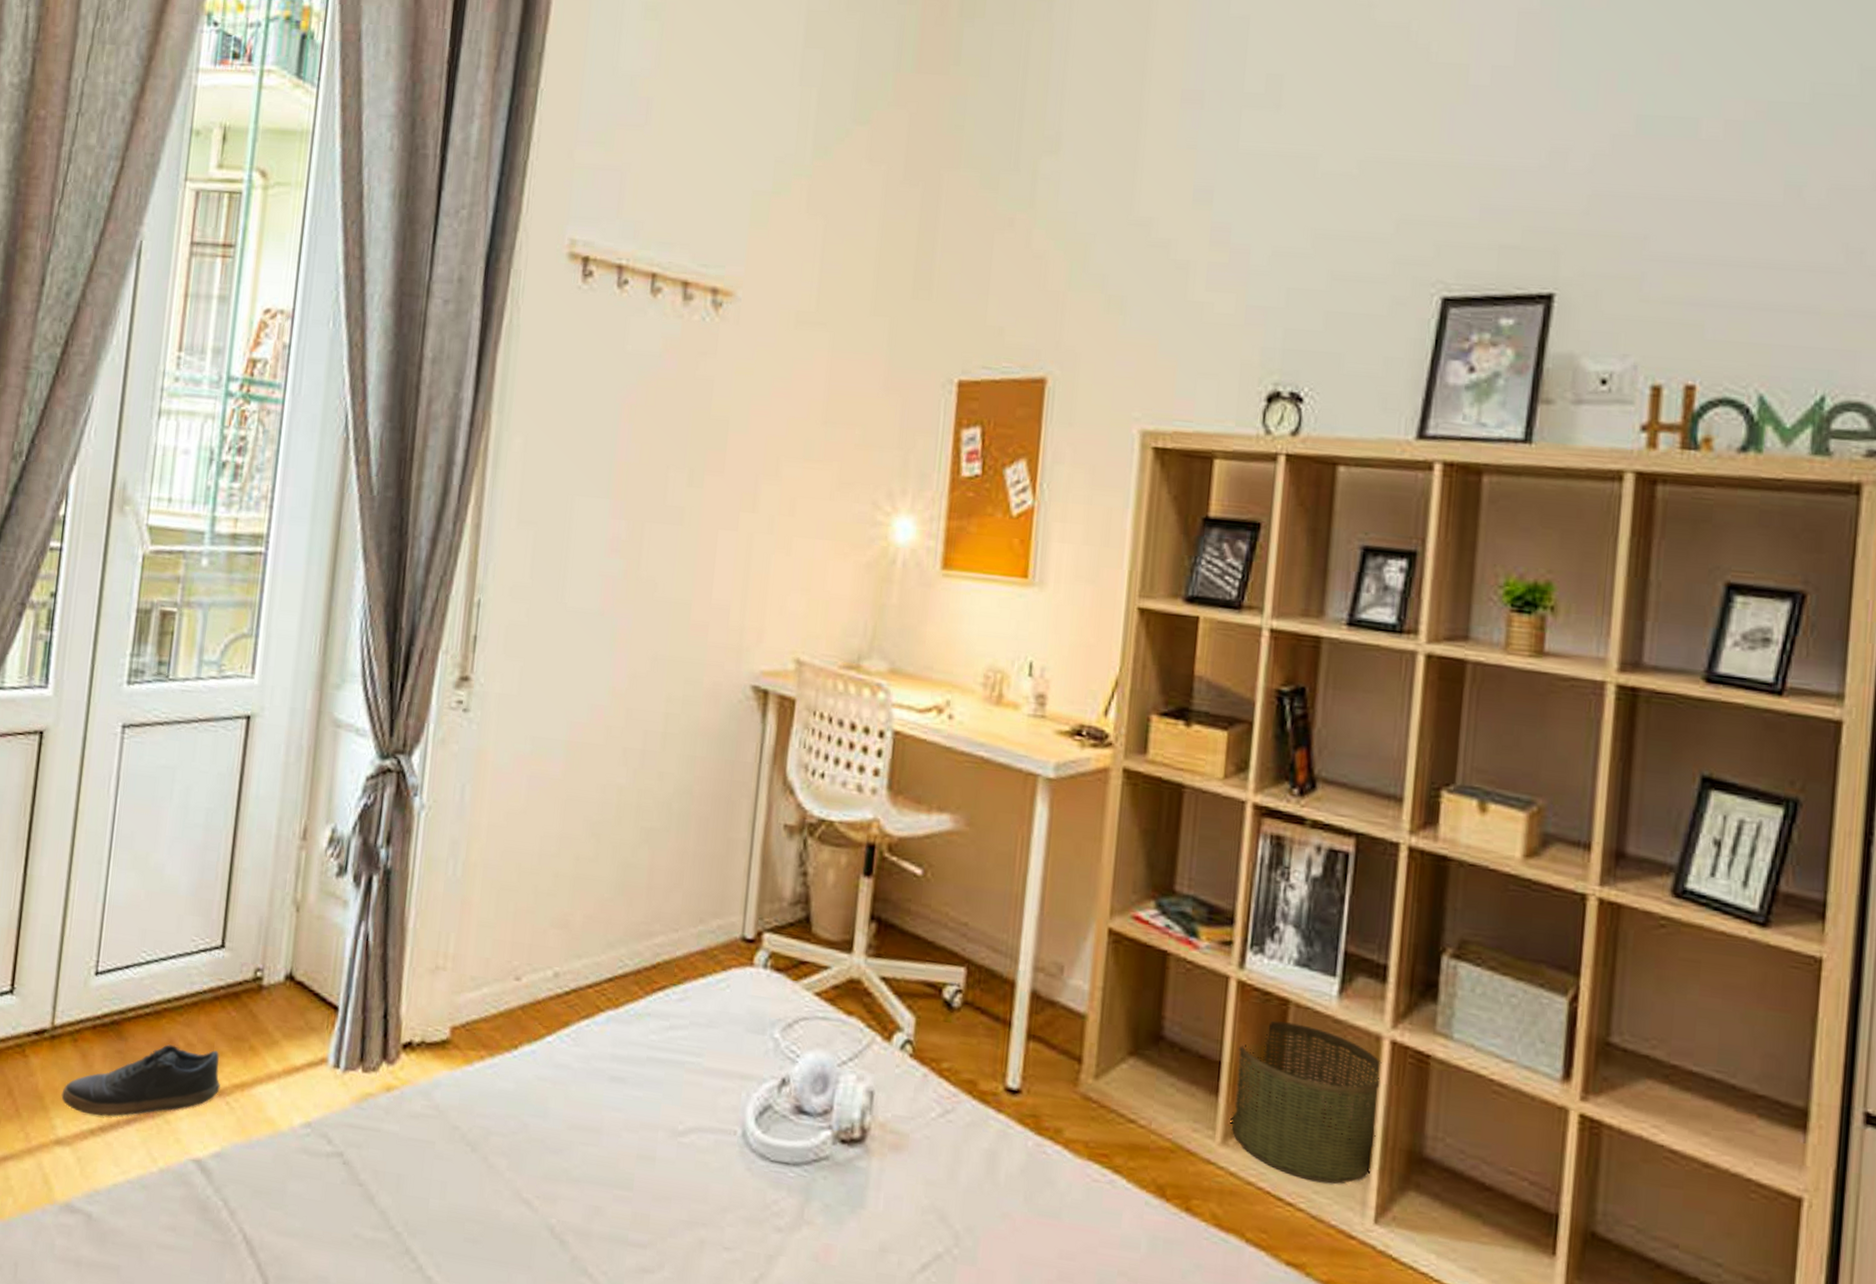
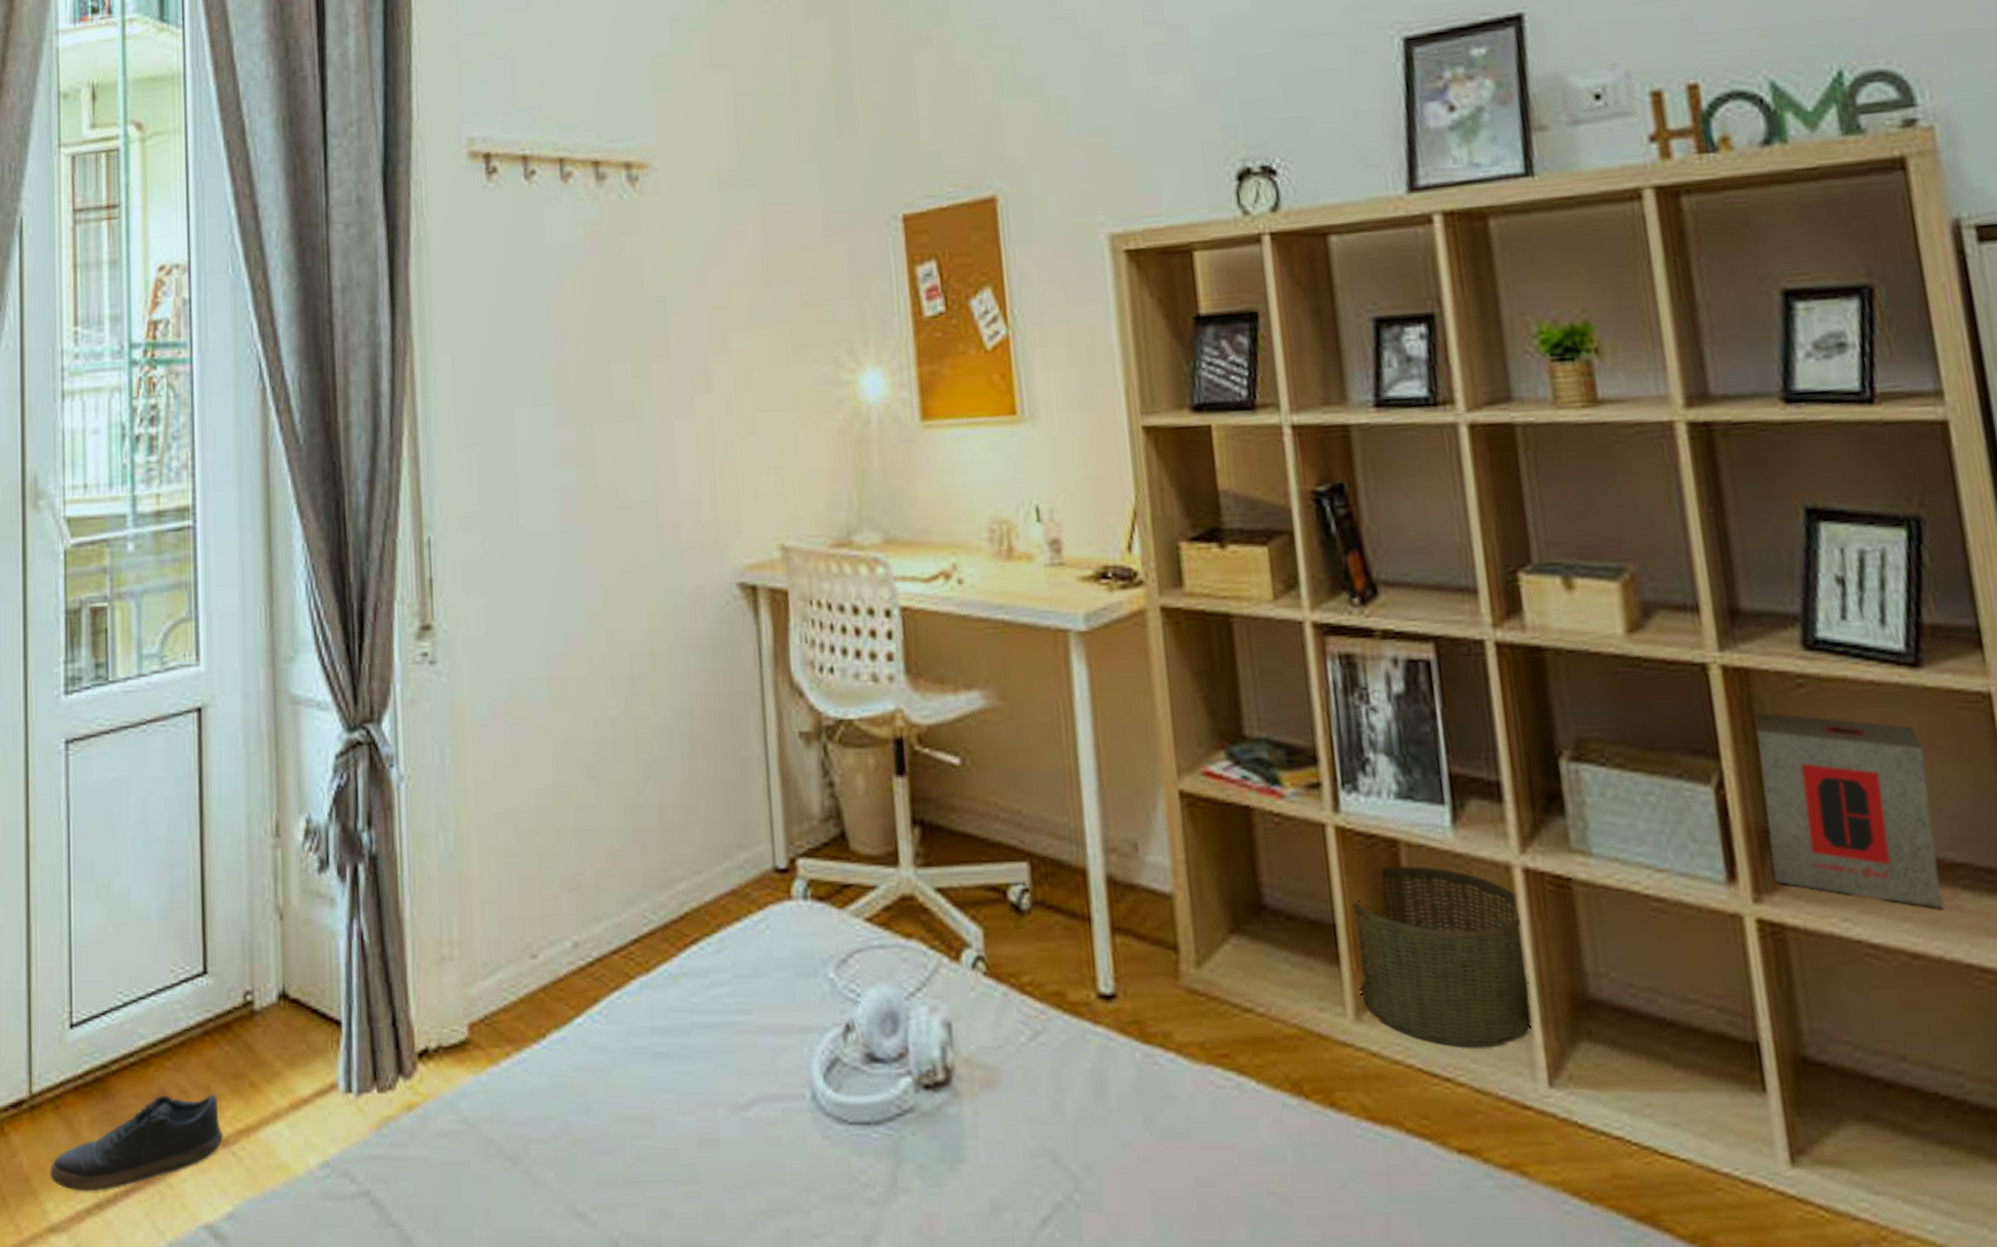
decorative box: none [1602,942,1753,1130] -> present [1755,712,1942,908]

